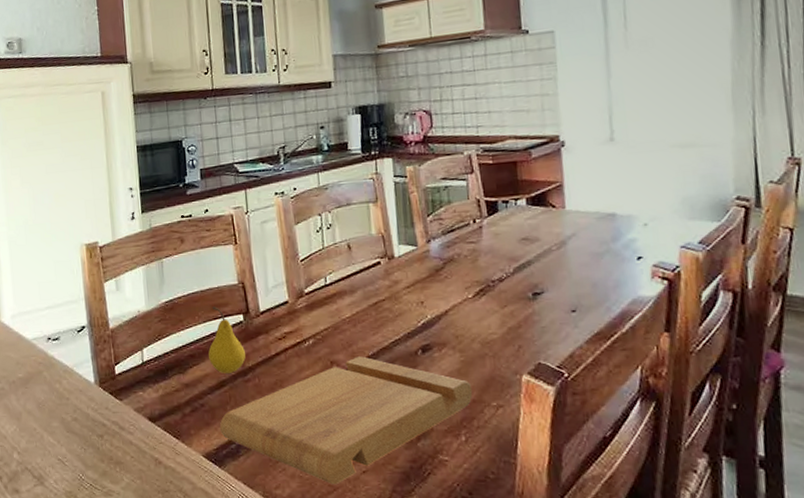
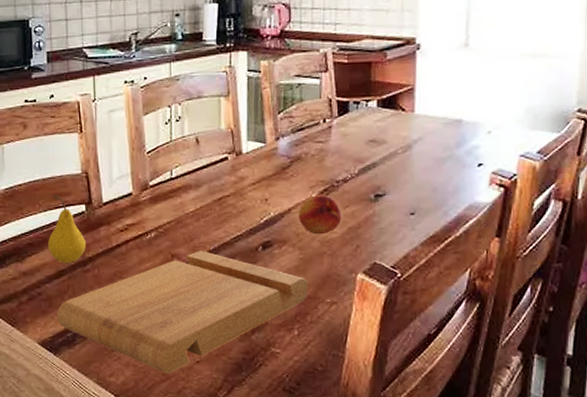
fruit: none [456,294,501,336] -> present [299,194,342,235]

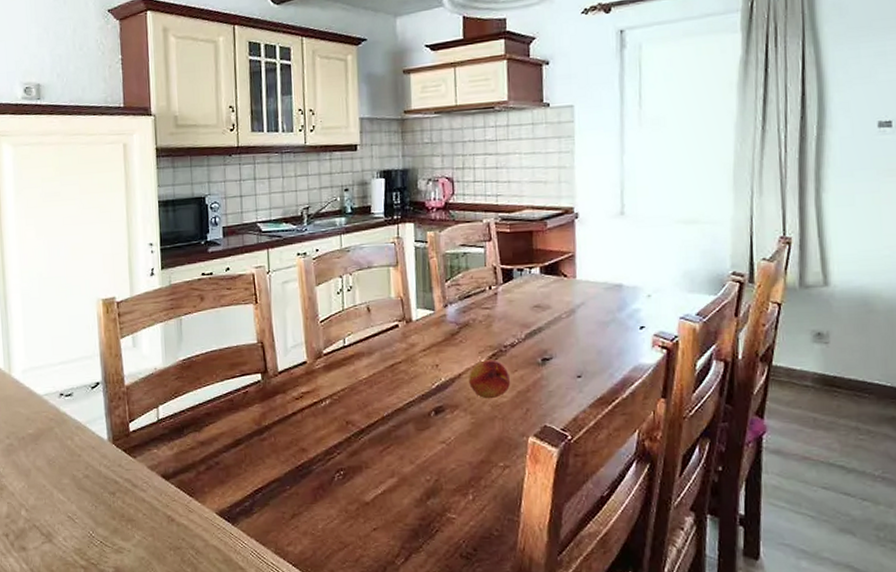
fruit: present [48,196,86,263] -> none [225,365,262,432]
cutting board: present [56,251,309,374] -> none [234,417,482,542]

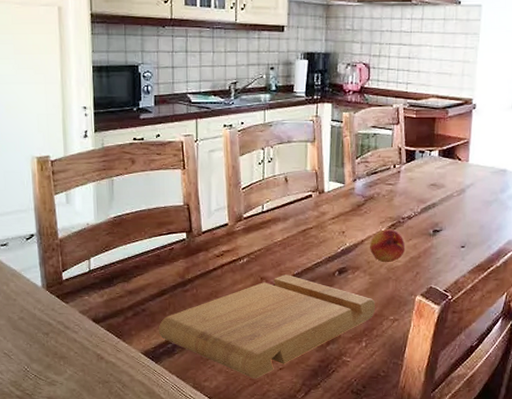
cutting board: none [234,417,482,542] -> present [158,275,376,379]

